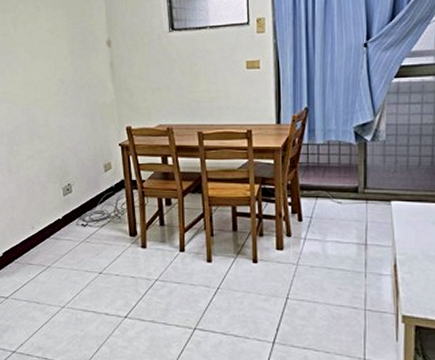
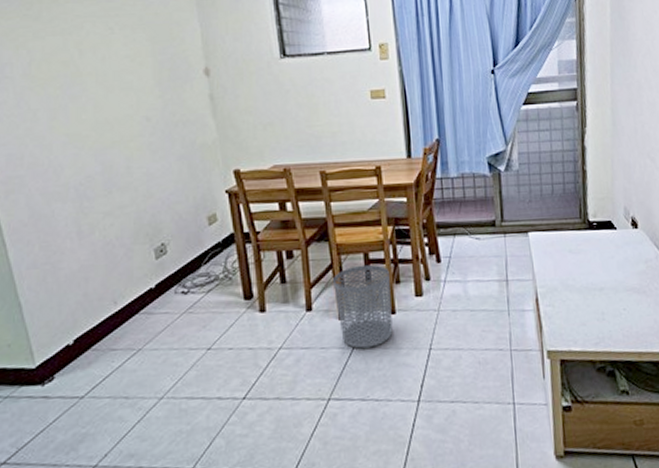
waste bin: none [203,216,254,290] -> present [332,264,393,349]

